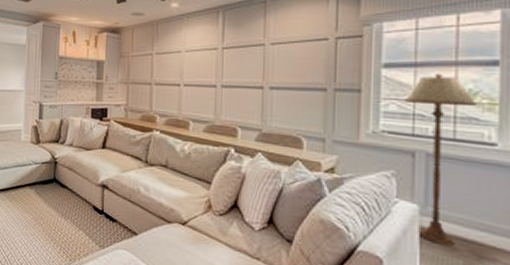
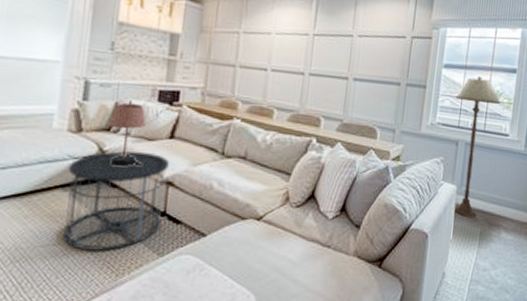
side table: none [32,158,103,239] -> present [62,151,169,252]
table lamp: none [58,117,83,171] -> present [109,99,146,167]

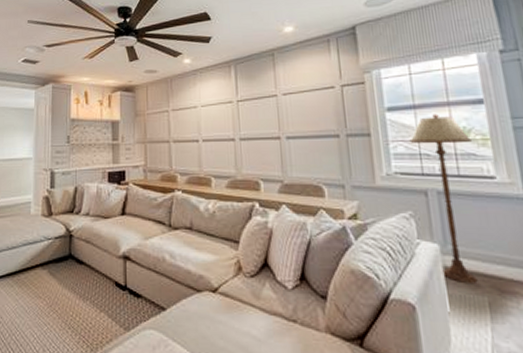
side table: present [62,151,169,252] -> none [44,230,124,326]
table lamp: present [109,99,146,167] -> none [72,183,102,245]

